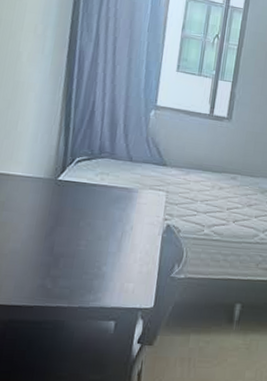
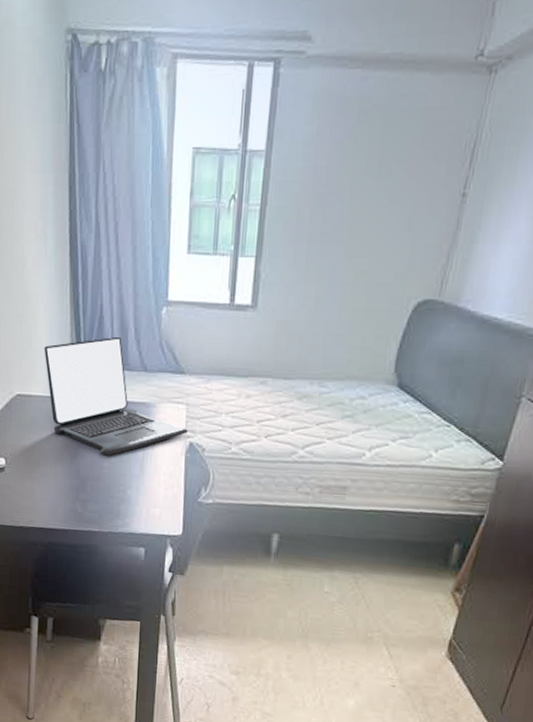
laptop: none [29,129,166,235] -> present [44,336,188,456]

